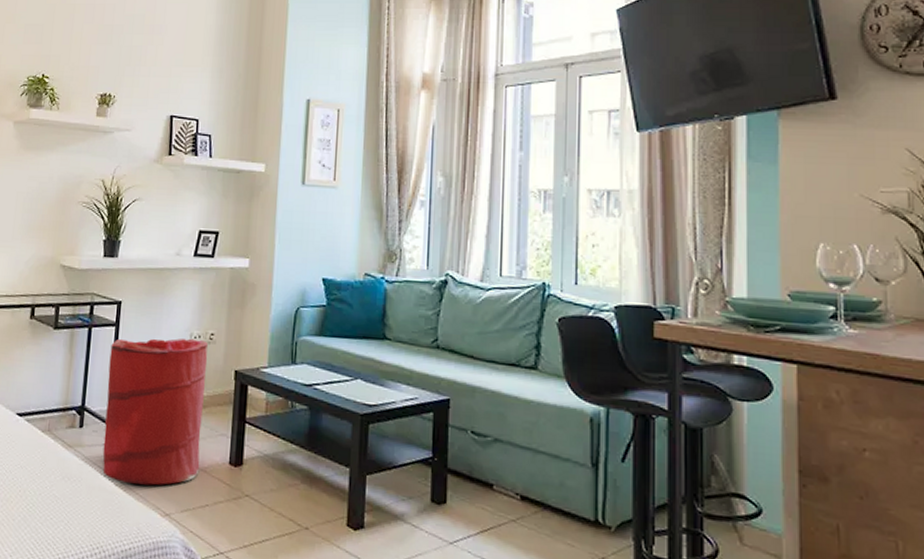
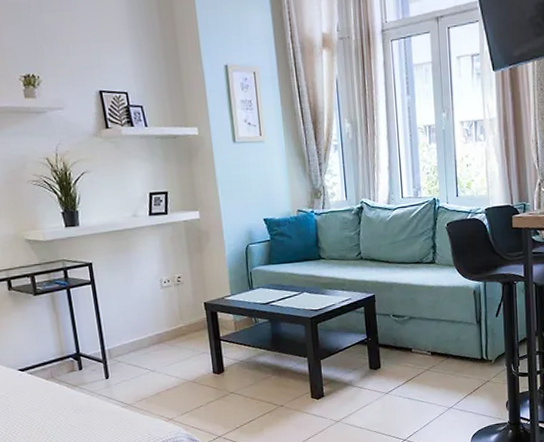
laundry hamper: present [102,338,208,486] -> none [91,283,190,404]

